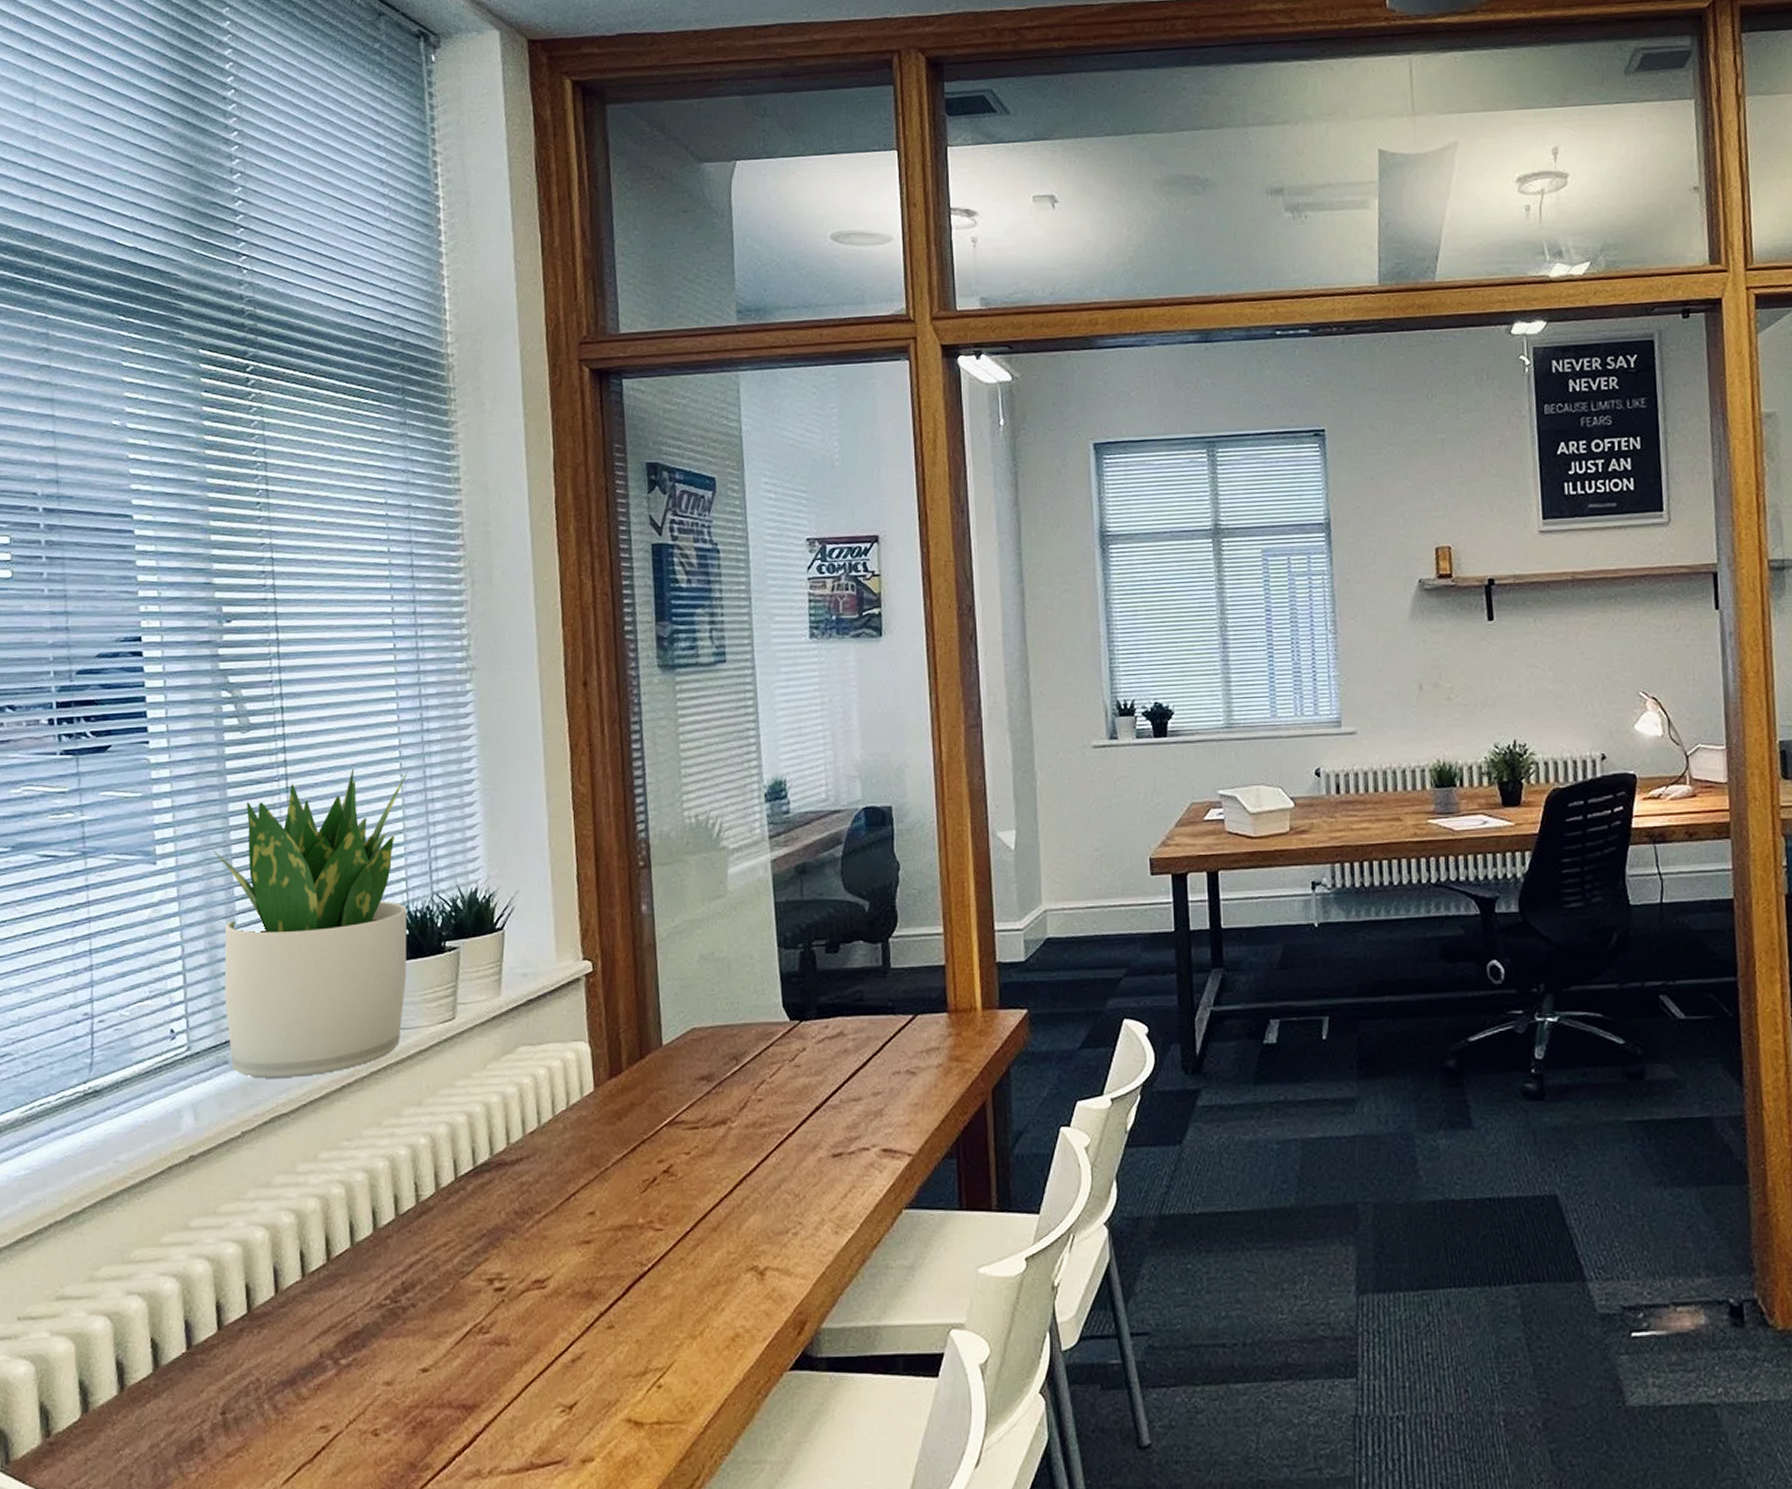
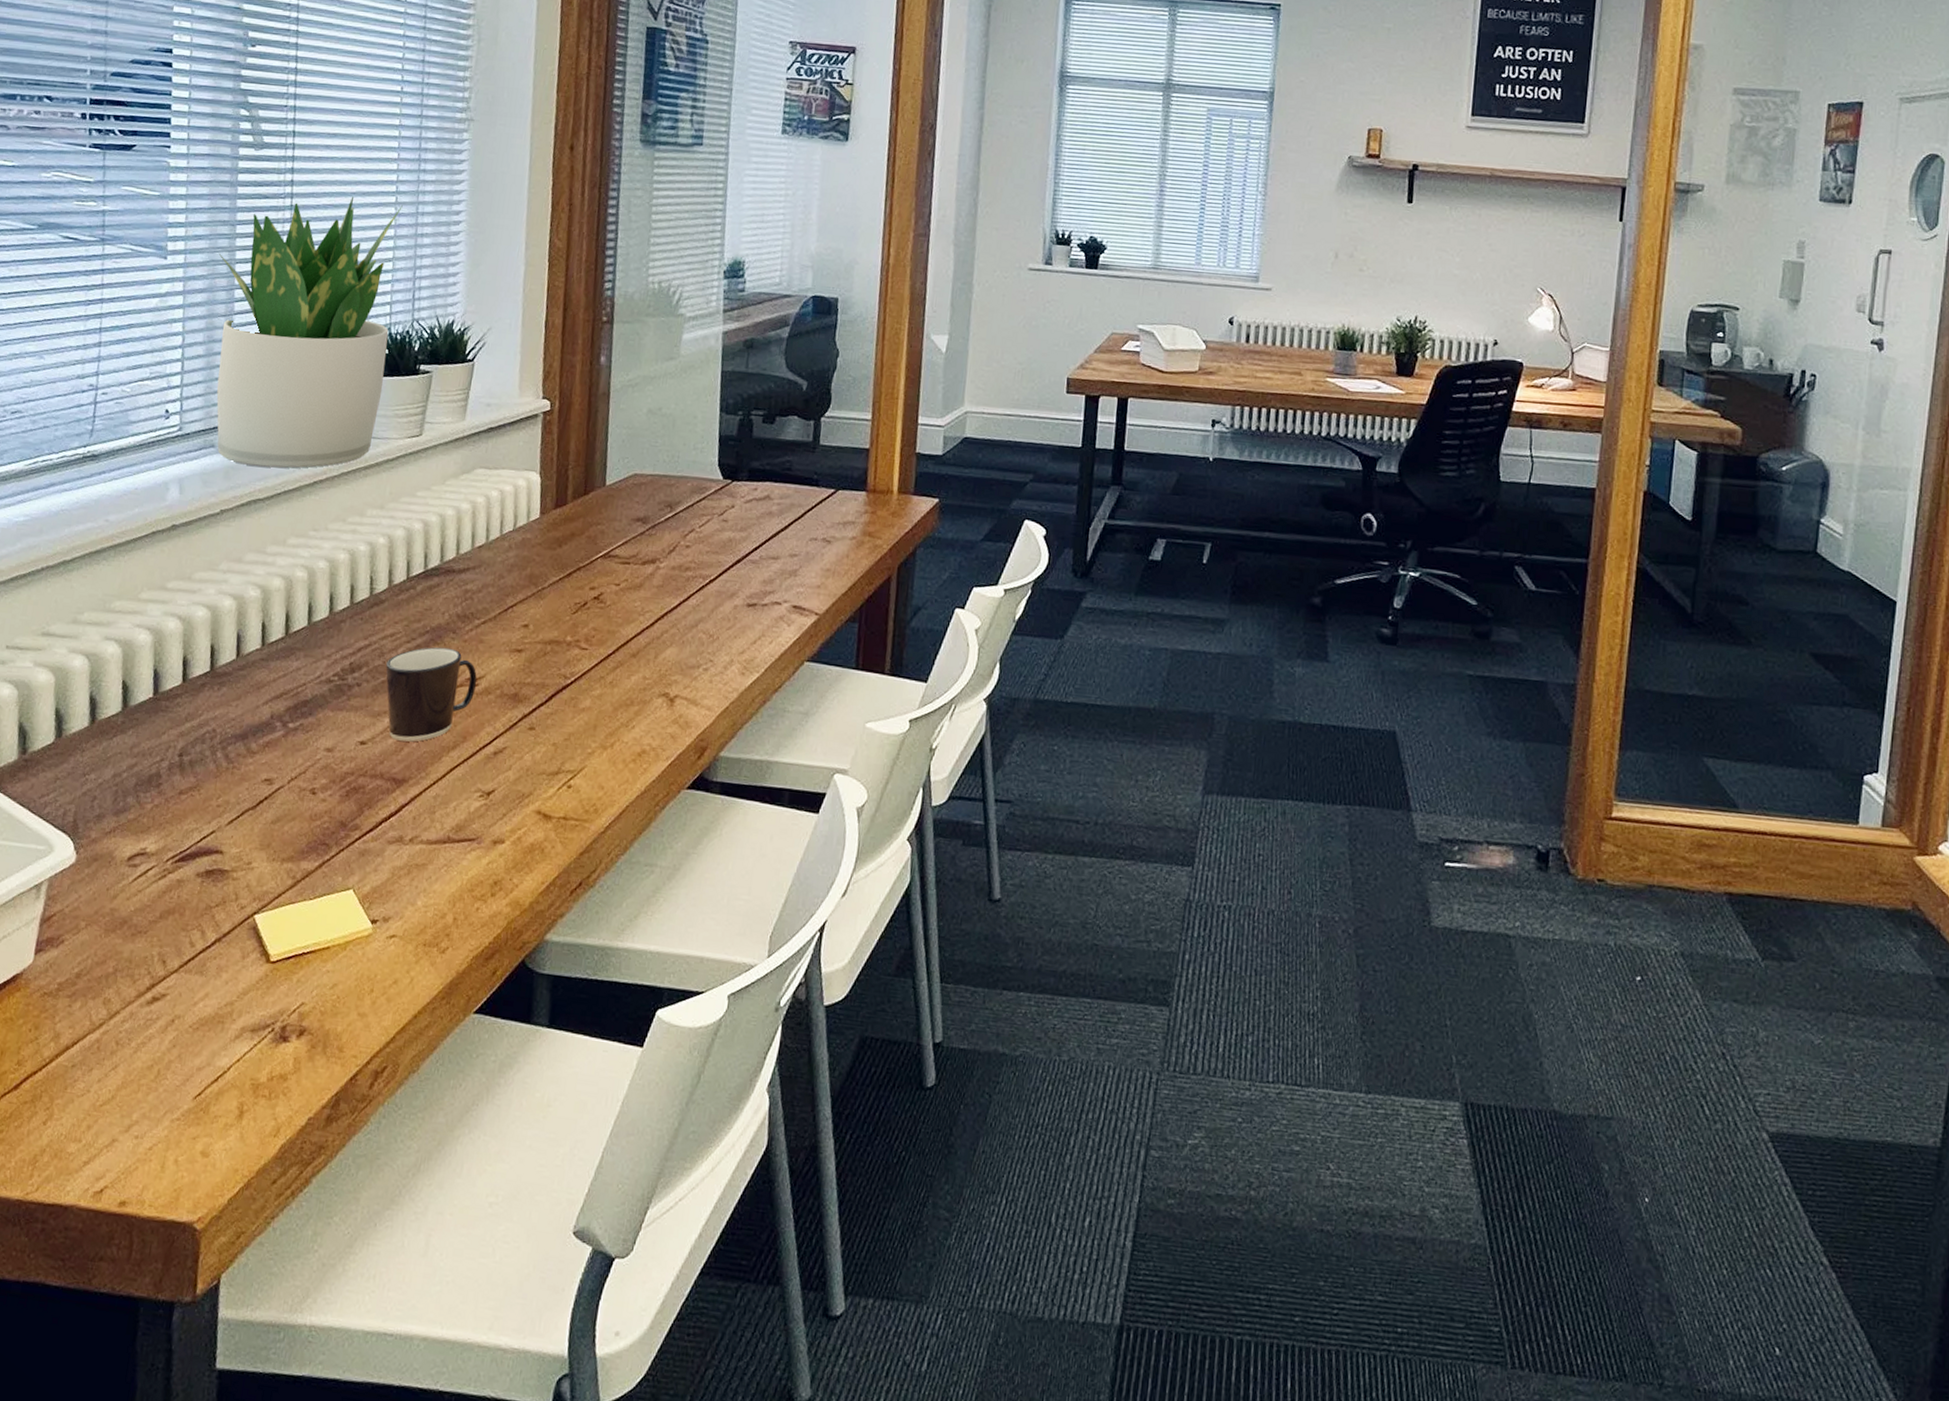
mug: none [442,1250,545,1362] -> present [385,647,477,742]

